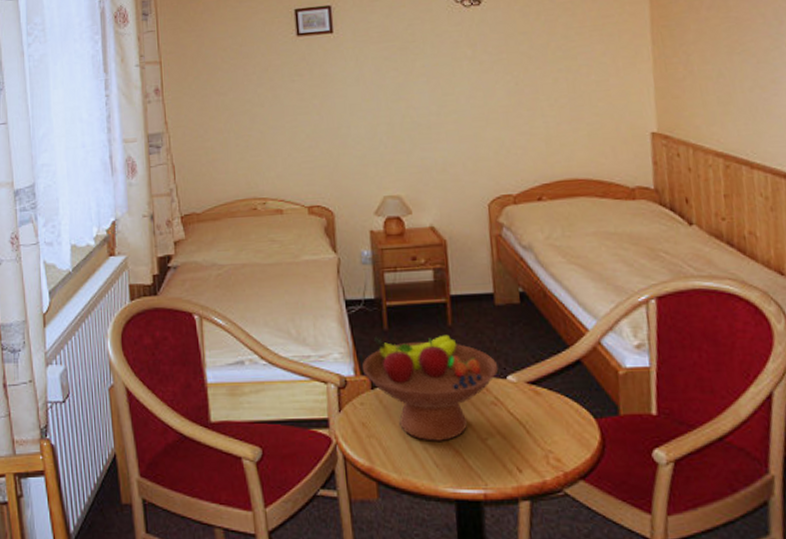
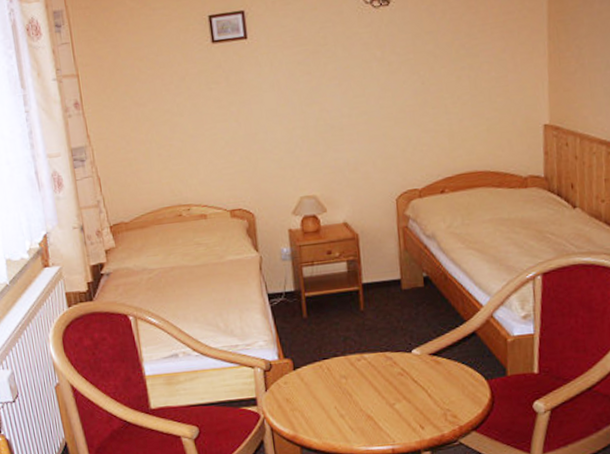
fruit bowl: present [361,334,499,441] -> none [284,318,405,410]

